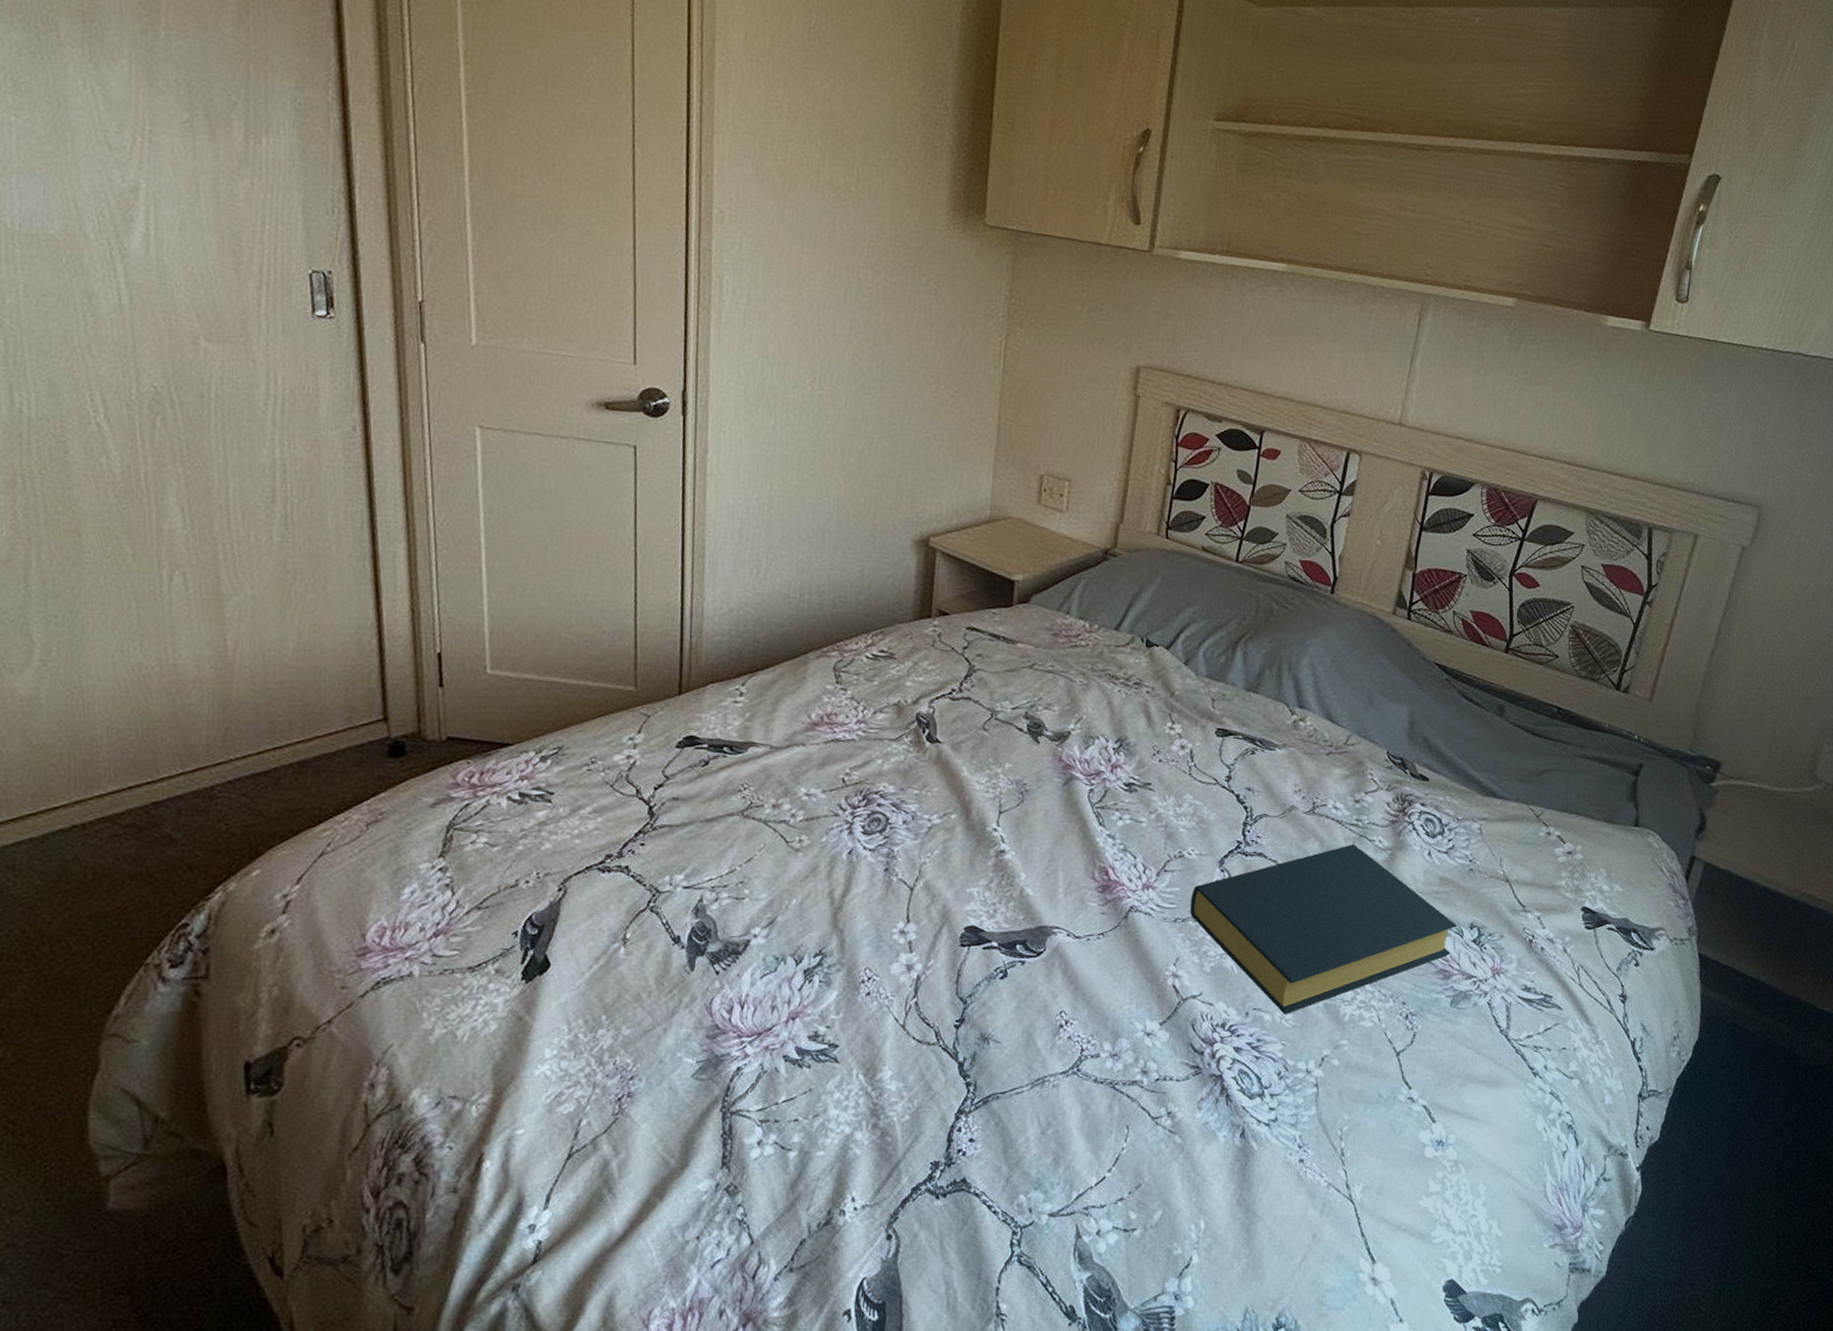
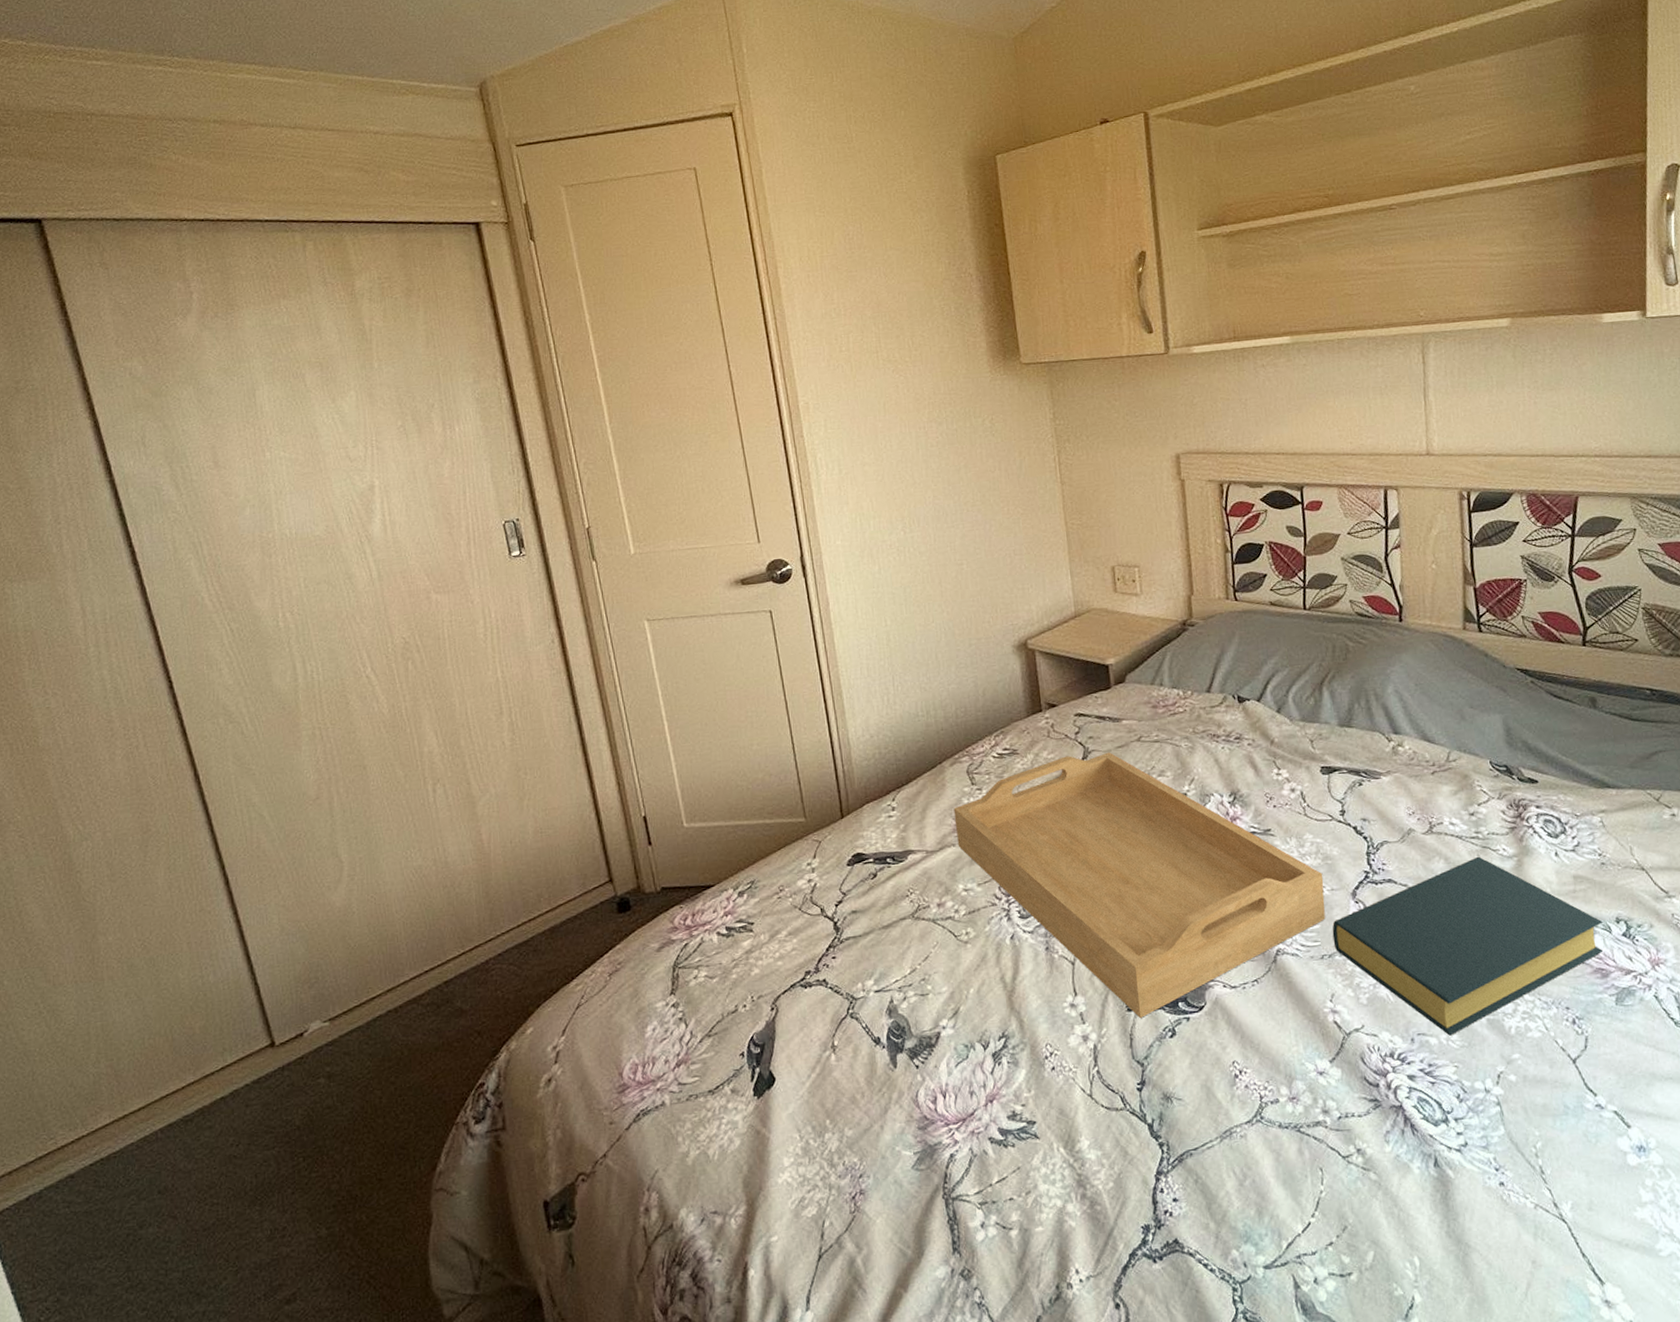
serving tray: none [808,670,1195,955] -> present [953,752,1326,1018]

